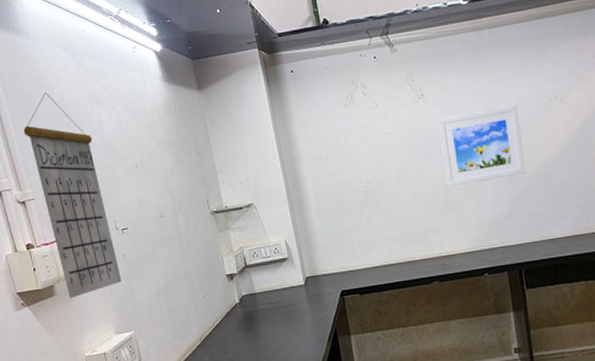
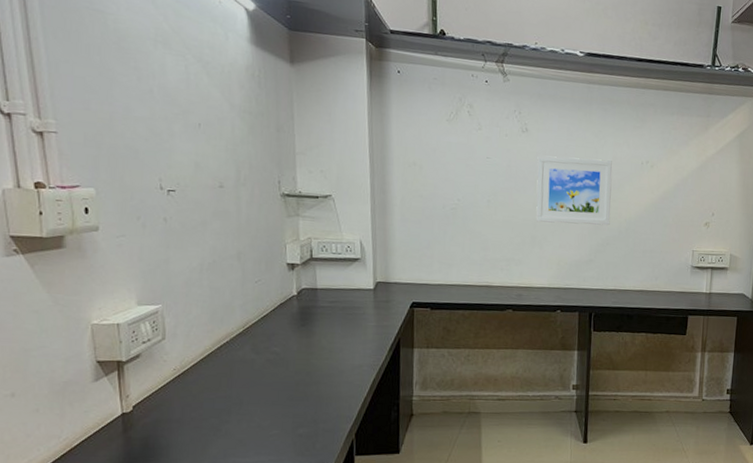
calendar: present [23,92,122,299] -> none [57,15,157,256]

